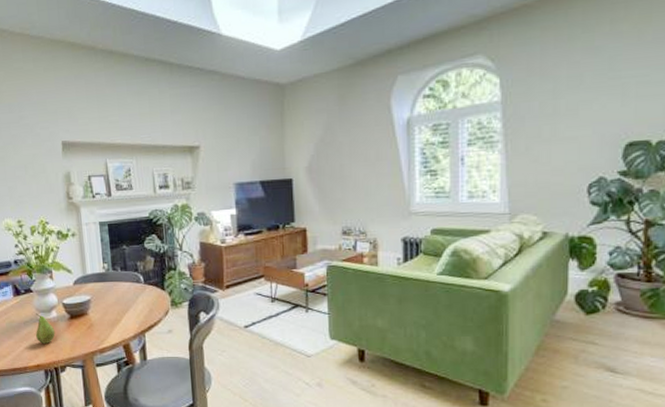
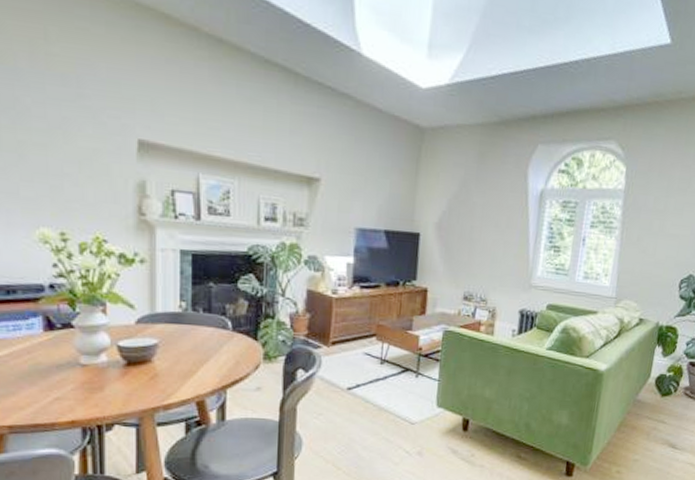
fruit: present [36,313,56,344] -> none [74,355,103,395]

